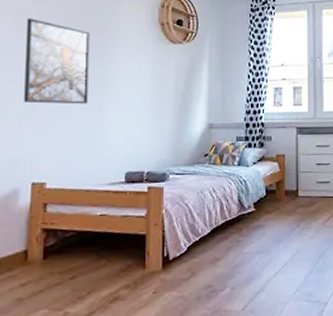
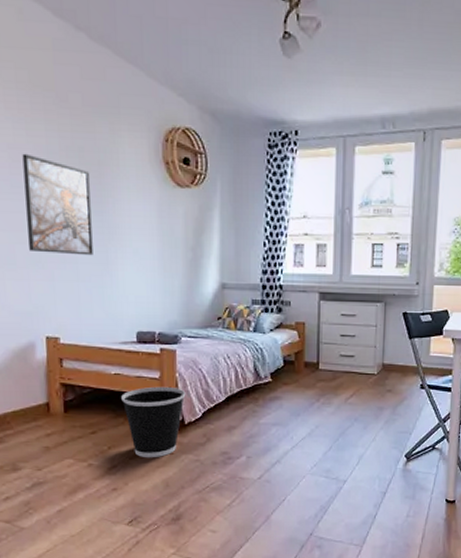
wastebasket: none [105,223,172,300] -> present [121,386,186,458]

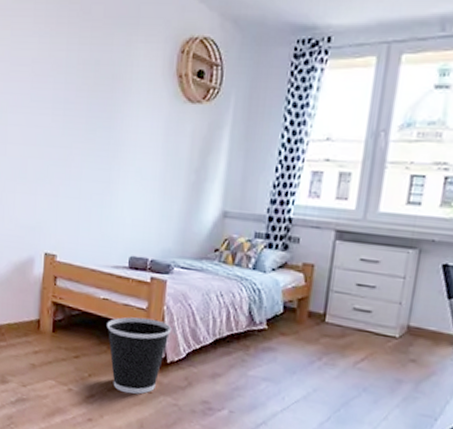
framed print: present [22,153,93,256] -> none [40,67,103,173]

